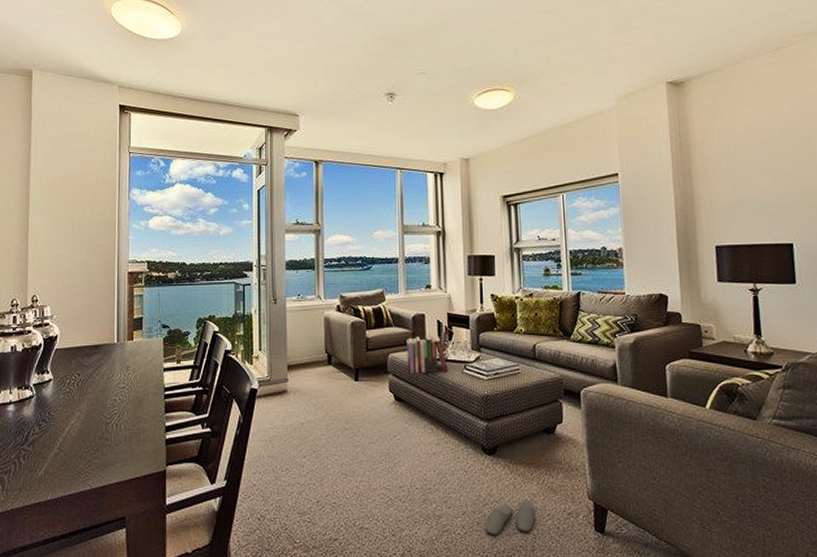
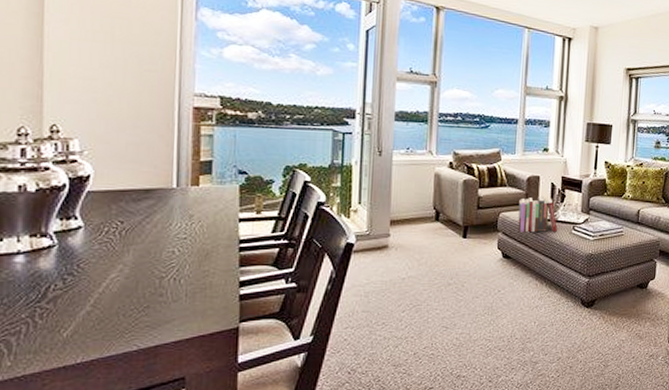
slippers: present [485,500,536,536] -> none [577,346,622,377]

